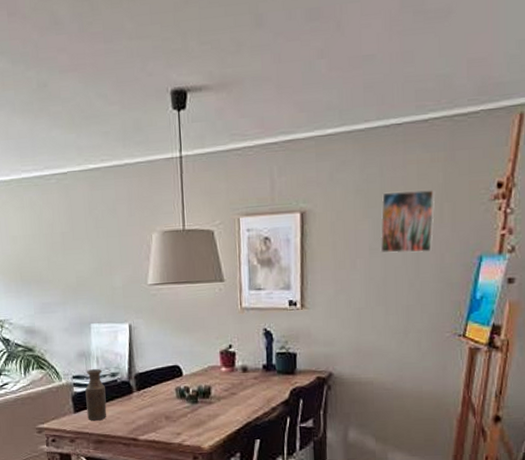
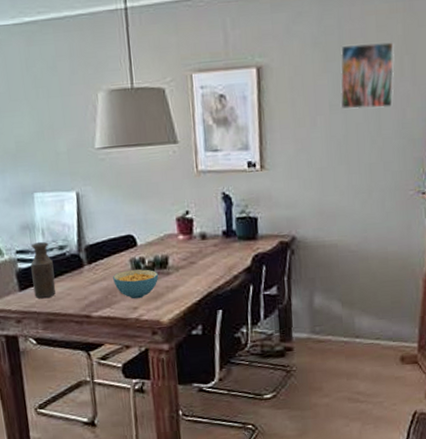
cereal bowl: none [159,398,202,425] -> present [113,269,159,299]

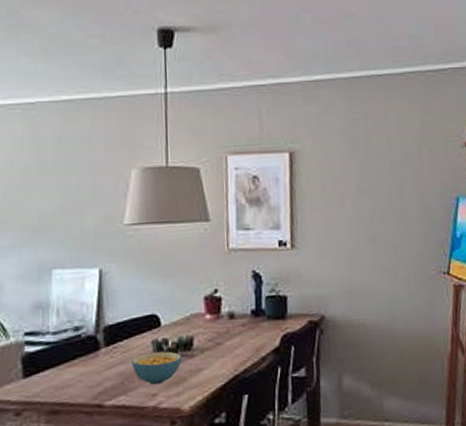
bottle: present [30,242,57,298] -> none [40,322,66,386]
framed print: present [340,42,395,109] -> none [366,135,415,194]

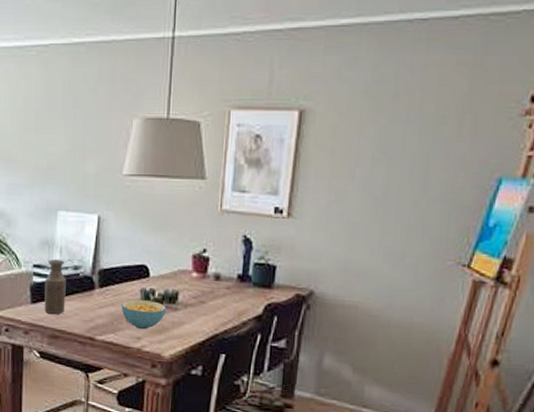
bottle: none [40,322,66,386] -> present [44,259,66,314]

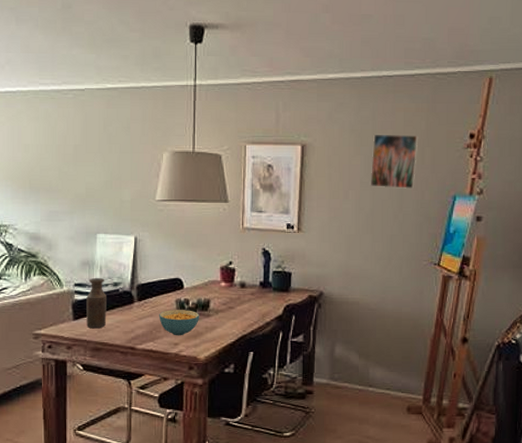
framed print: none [384,96,457,168] -> present [370,134,419,189]

